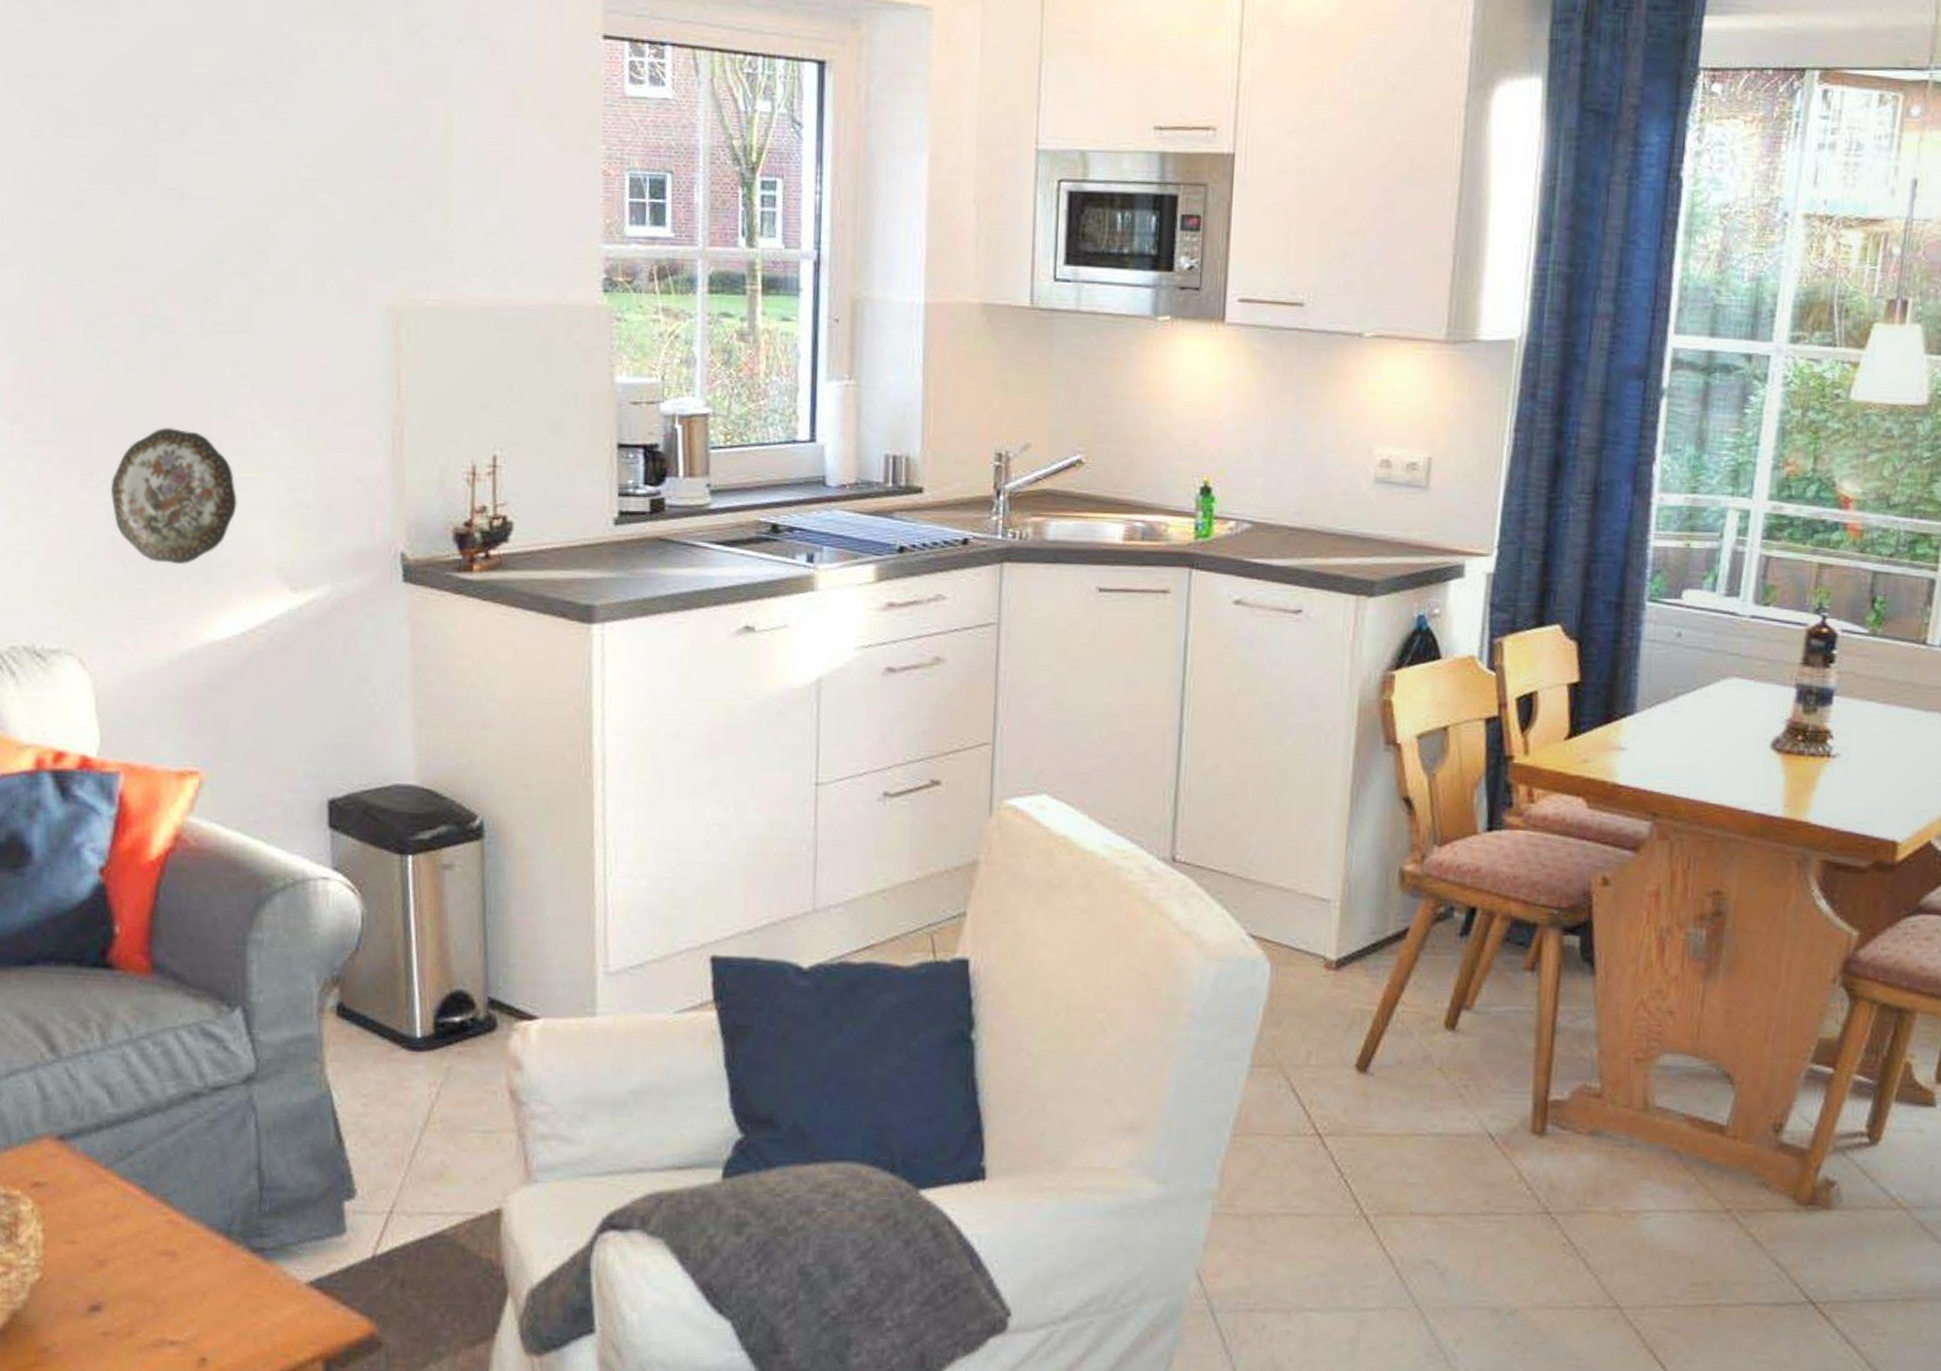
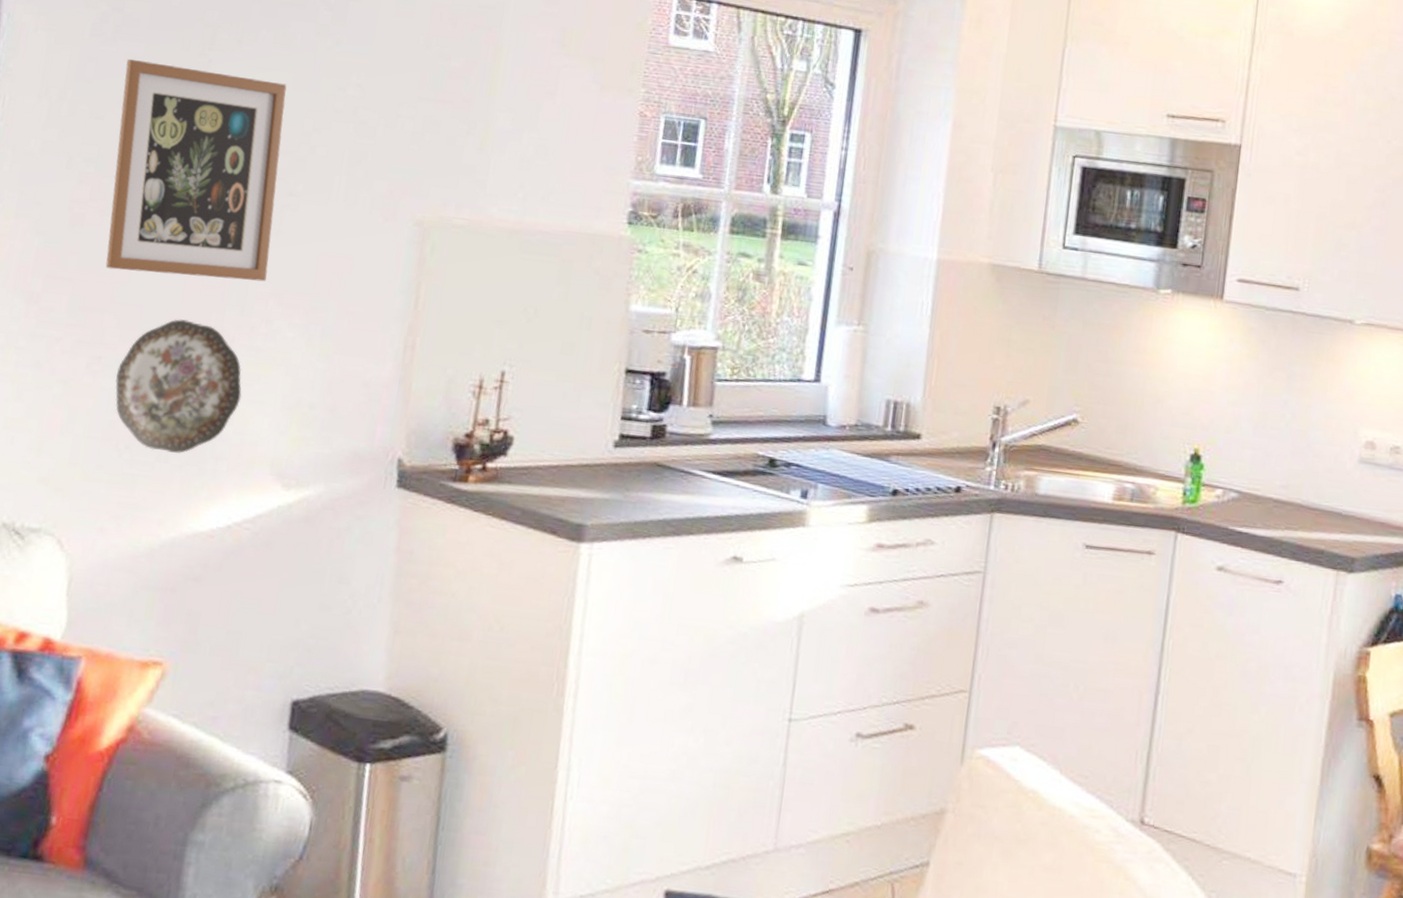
picture frame: none [72,158,245,383] -> present [105,58,287,282]

